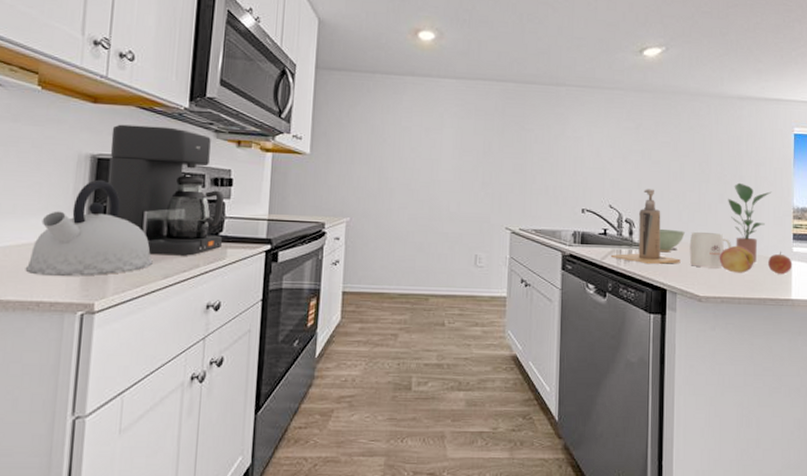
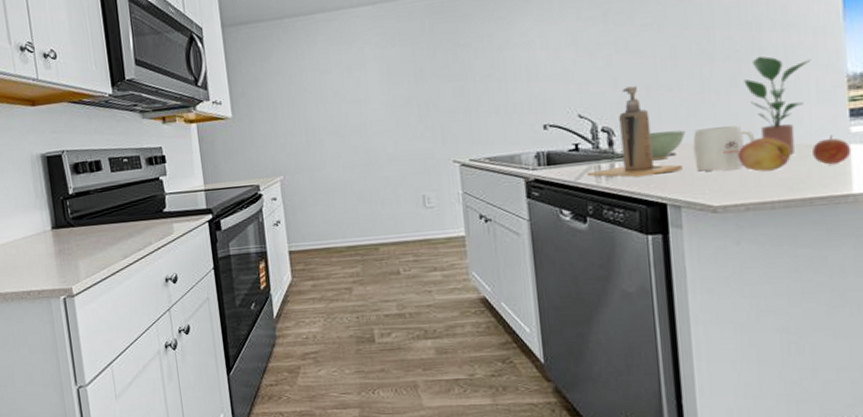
kettle: present [25,179,153,277] -> none [12,175,112,268]
coffee maker: present [106,124,225,257] -> none [52,115,167,238]

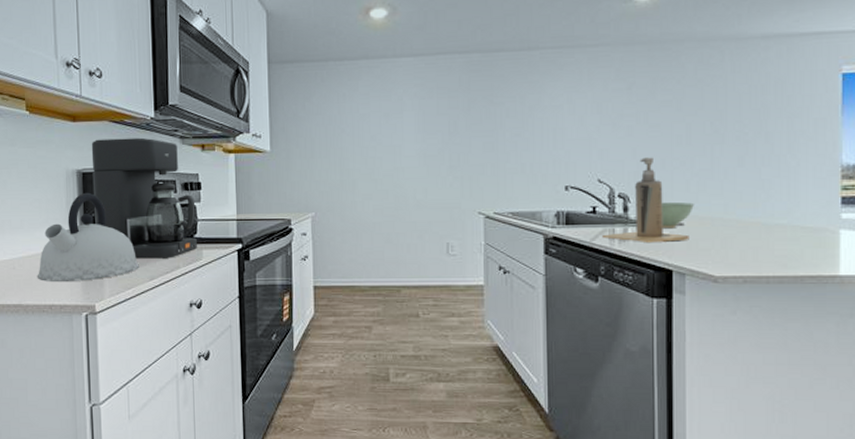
kettle: none [12,175,112,268] -> present [37,192,139,283]
coffee maker: none [52,115,167,238] -> present [91,137,197,260]
mug: present [693,125,756,172] -> none [700,202,757,244]
fruit: present [737,136,791,172] -> none [739,215,787,248]
potted plant: present [744,55,812,156] -> none [750,140,811,236]
fruit: present [812,134,852,165] -> none [807,219,841,247]

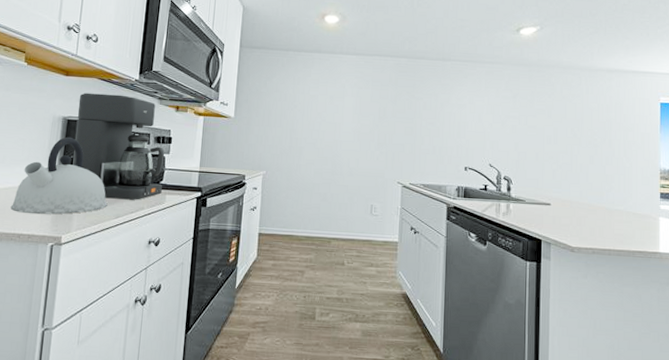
soap dispenser: present [601,157,689,244] -> none [490,150,554,218]
bowl: present [661,201,695,229] -> none [535,185,559,207]

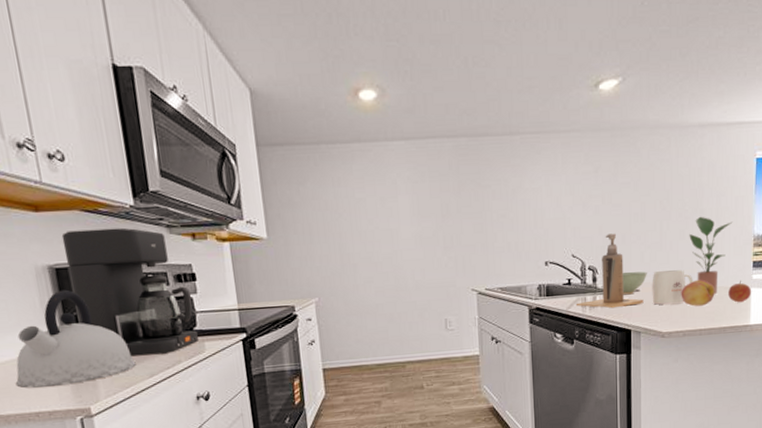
soap dispenser: none [490,150,554,218] -> present [575,233,644,309]
bowl: none [535,185,559,207] -> present [622,271,648,295]
mug: none [562,188,602,223] -> present [652,269,693,306]
fruit: none [590,202,623,227] -> present [681,279,715,307]
potted plant: none [598,146,640,219] -> present [689,216,733,295]
fruit: none [637,208,660,230] -> present [728,280,752,303]

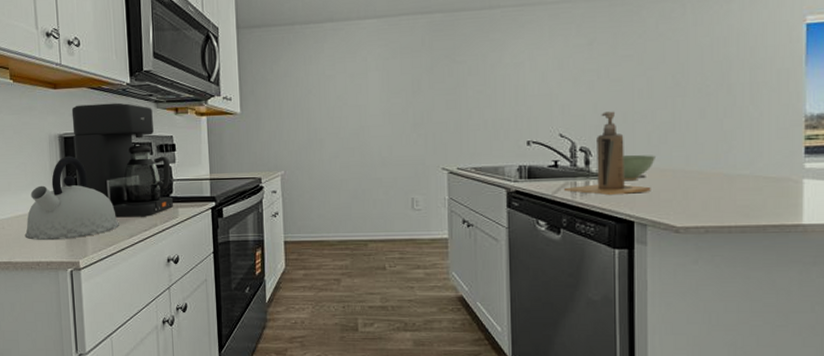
mug: present [652,269,693,306] -> none [662,153,719,195]
fruit: present [681,279,715,307] -> none [701,166,750,198]
potted plant: present [689,216,733,295] -> none [712,92,774,186]
fruit: present [728,280,752,303] -> none [769,168,804,197]

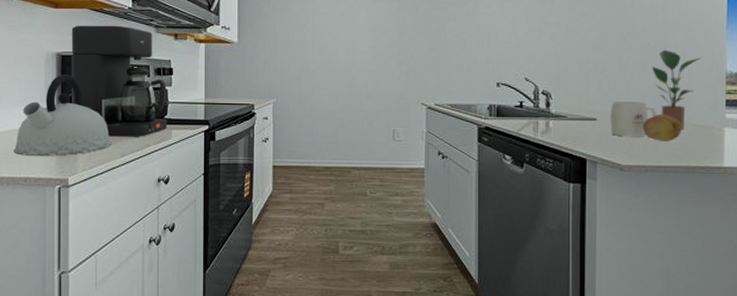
soap dispenser: present [563,111,651,196] -> none [527,60,601,135]
bowl: present [623,154,657,181] -> none [578,99,606,123]
mug: none [662,153,719,195] -> present [610,101,657,137]
fruit: none [701,166,750,198] -> present [642,114,682,141]
potted plant: none [712,92,774,186] -> present [652,49,702,131]

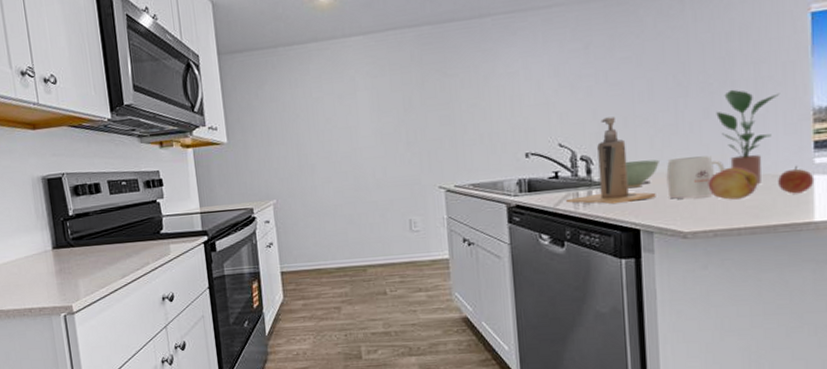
kettle: present [13,74,112,157] -> none [14,197,111,287]
coffee maker: present [71,25,167,138] -> none [53,139,164,258]
soap dispenser: none [527,60,601,135] -> present [565,116,656,205]
bowl: none [578,99,606,123] -> present [625,159,661,189]
fruit: none [697,118,725,142] -> present [778,165,815,195]

